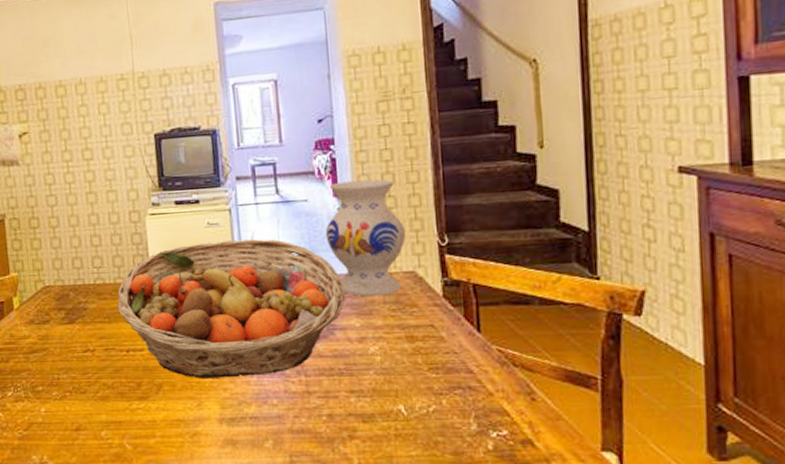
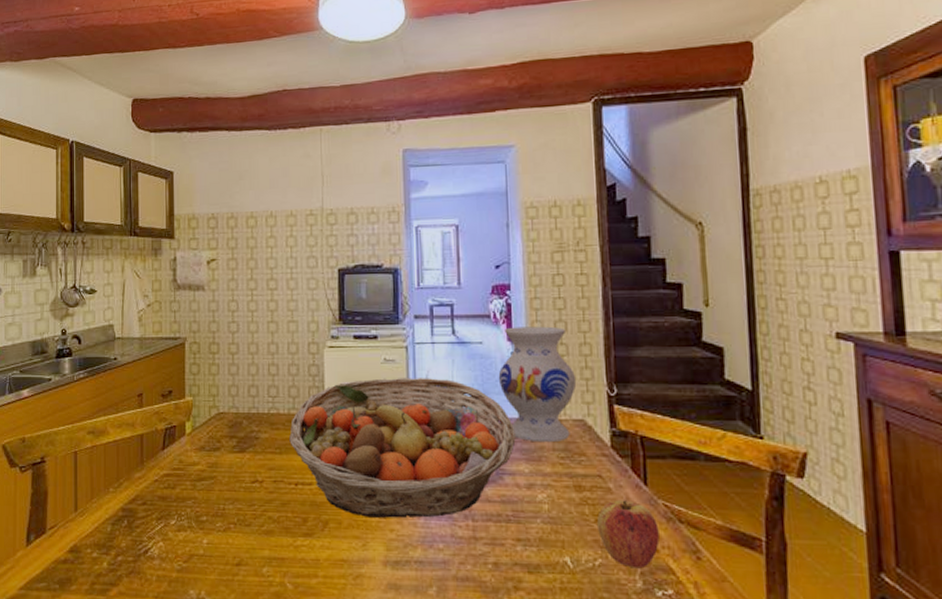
apple: none [431,348,494,412] -> present [597,500,660,569]

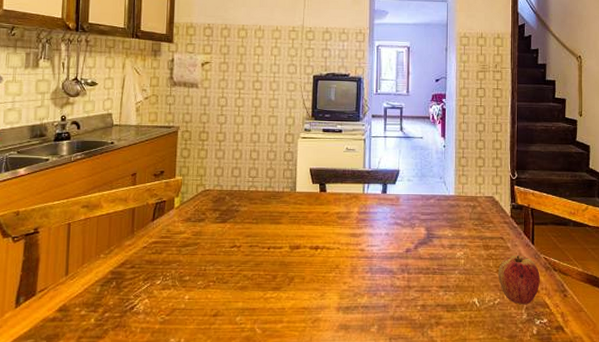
fruit basket: present [289,378,516,519] -> none [265,163,443,273]
vase: present [498,326,577,443] -> none [433,126,490,214]

